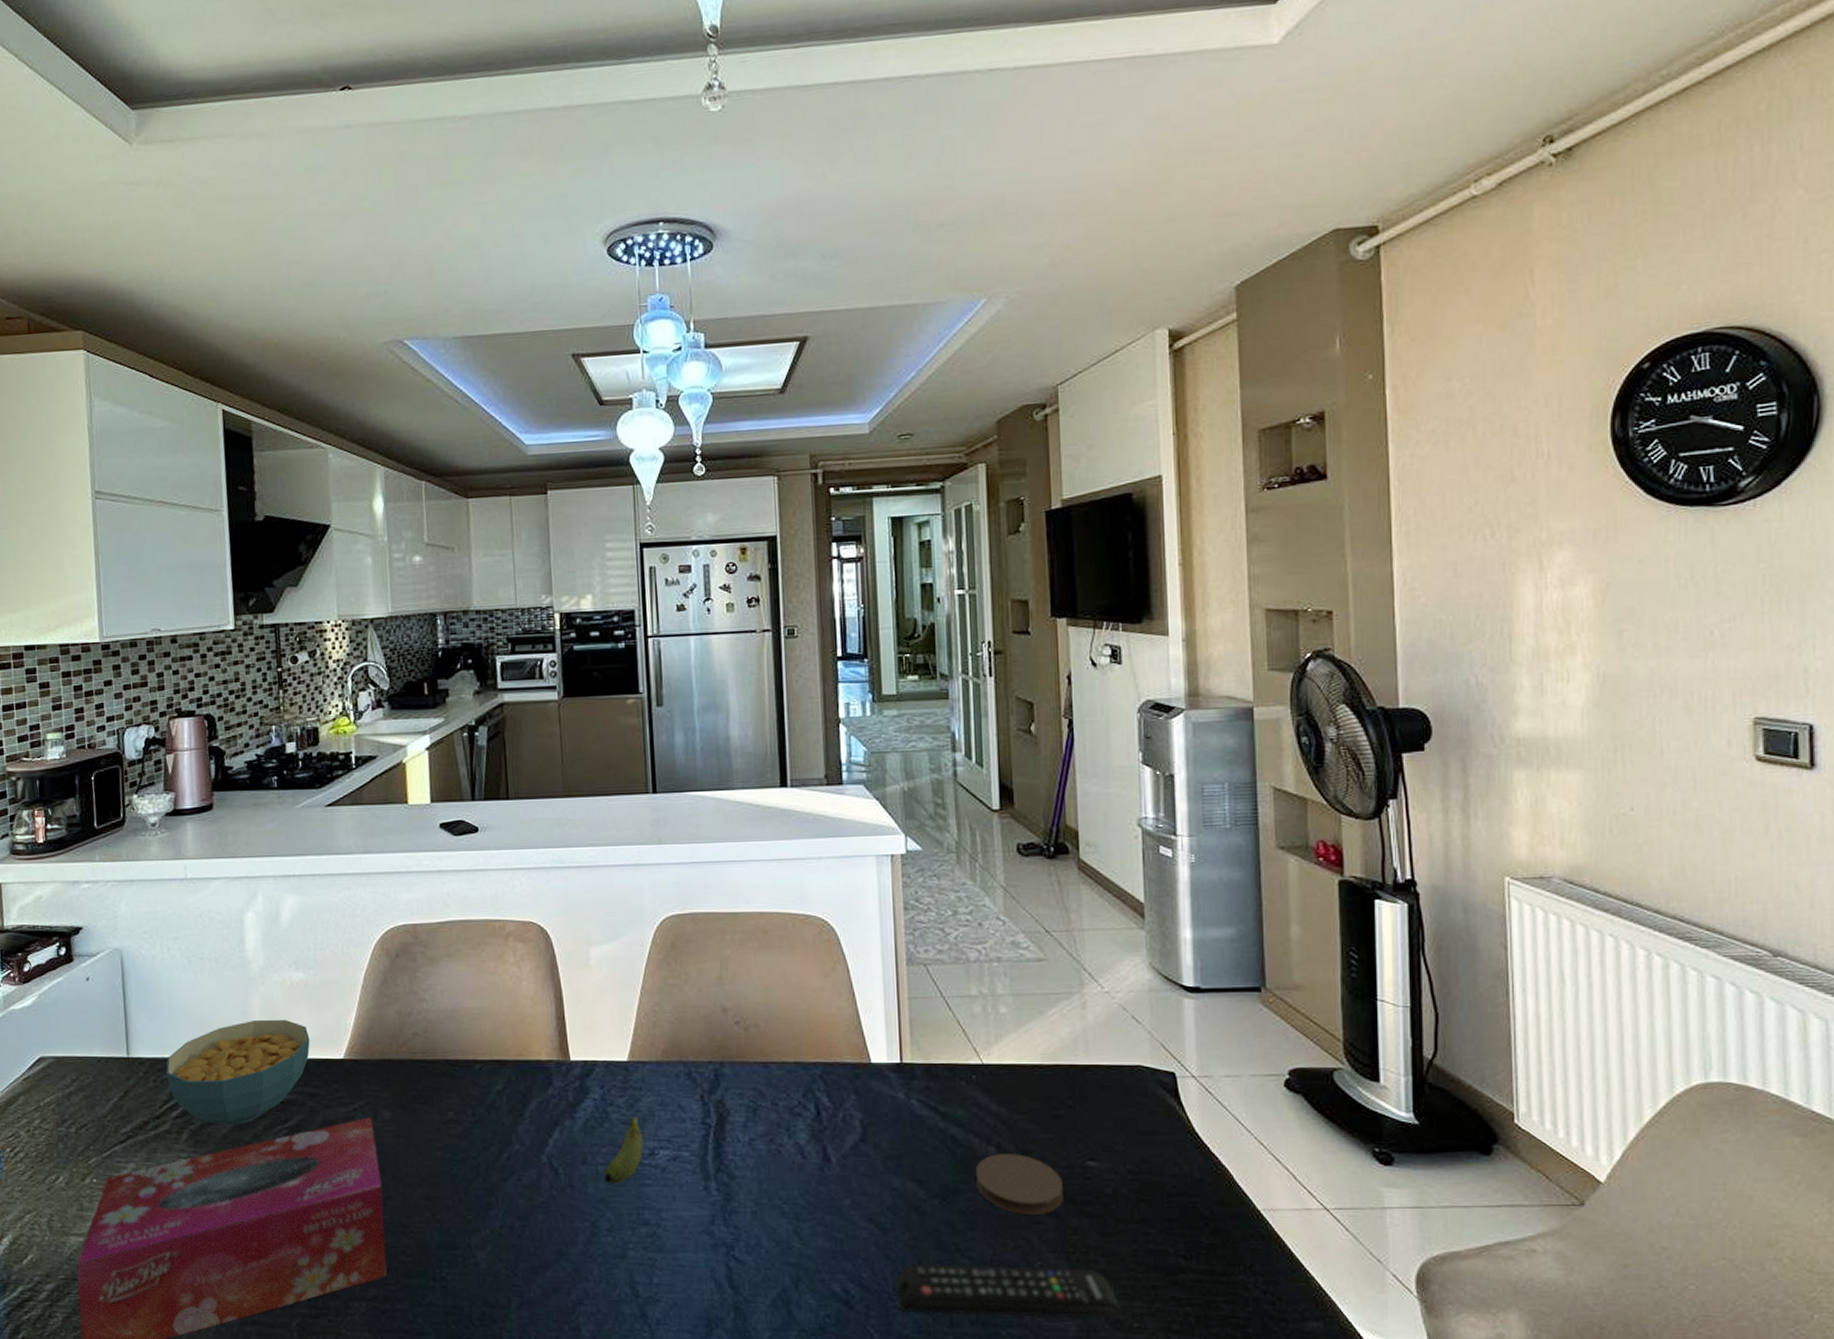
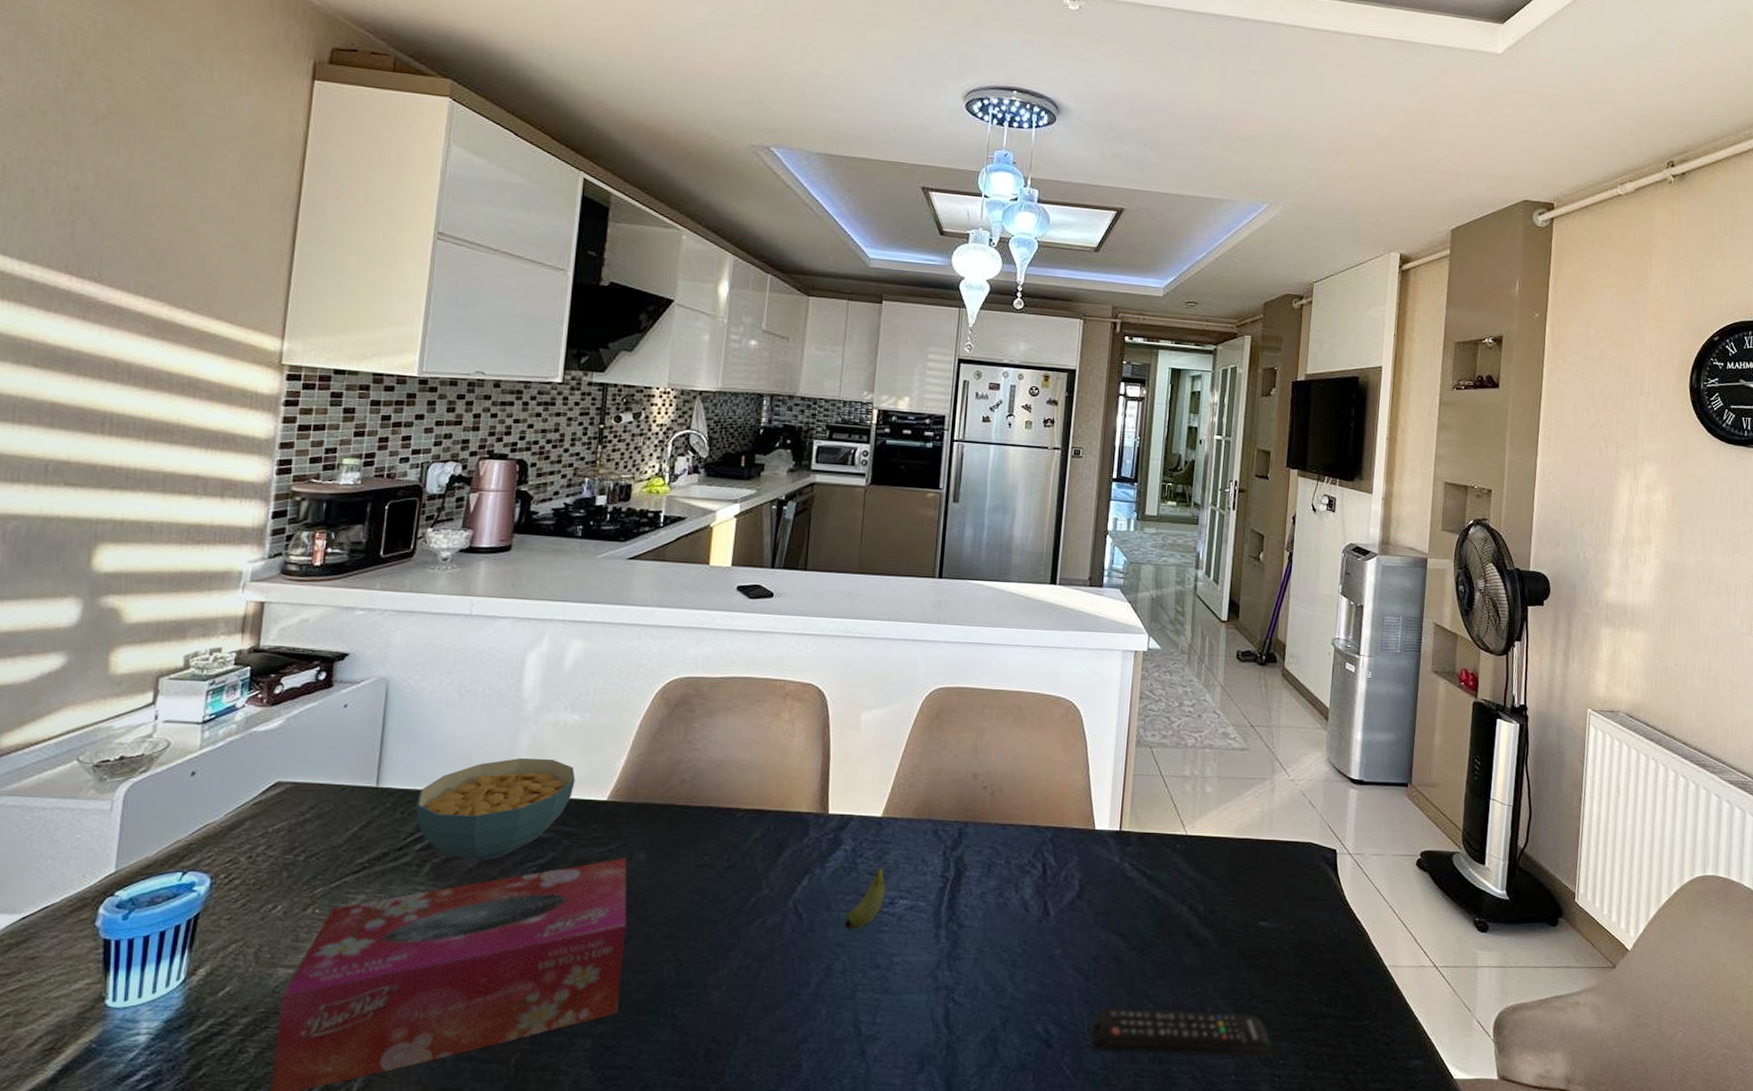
coaster: present [975,1153,1063,1216] -> none [1168,912,1238,967]

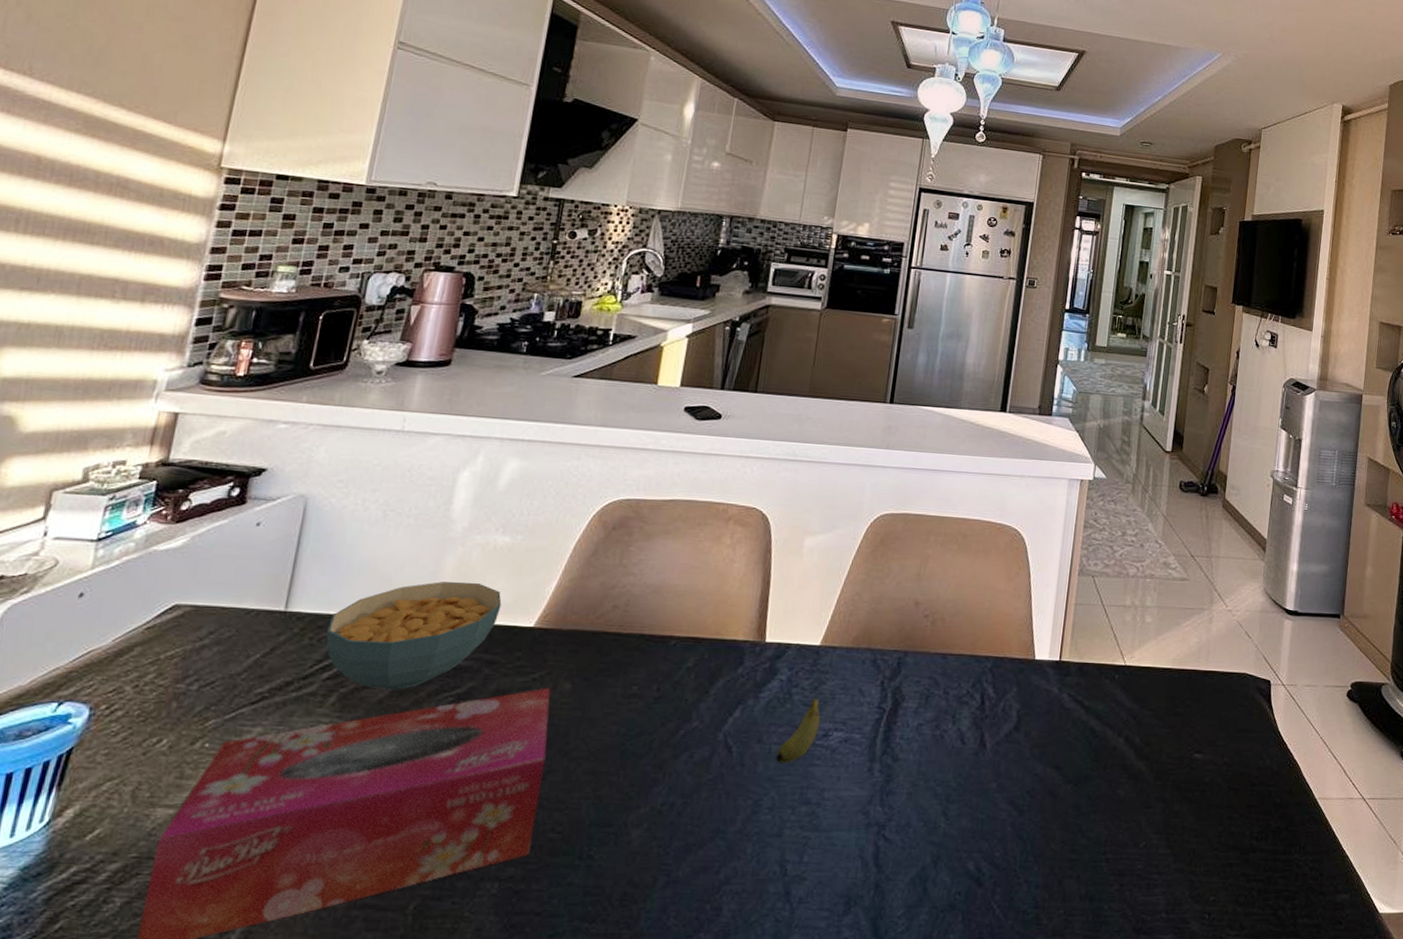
remote control: present [1089,1007,1275,1058] -> none [1020,843,1206,894]

